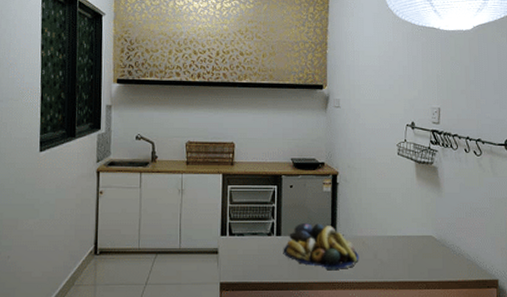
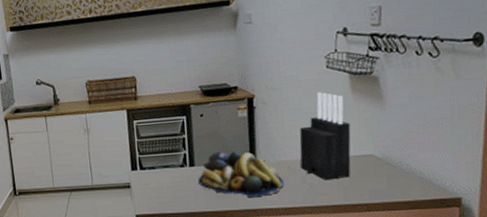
knife block: none [373,175,415,257] -> present [299,92,351,181]

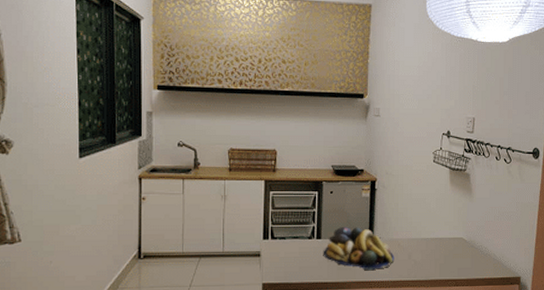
knife block: present [299,92,351,181] -> none [409,181,448,258]

